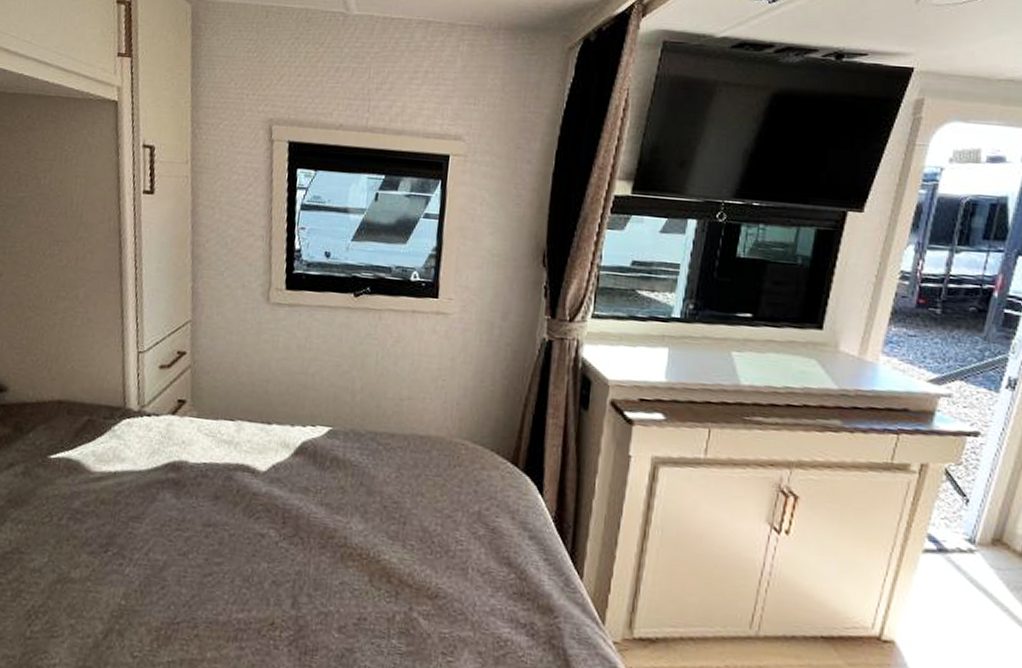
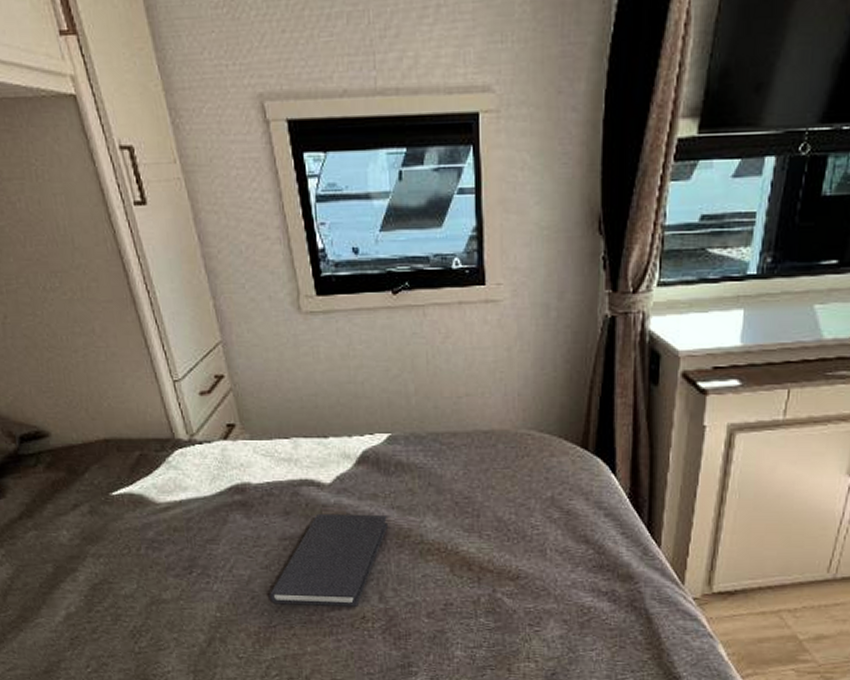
diary: none [180,502,315,611] -> present [270,513,389,607]

